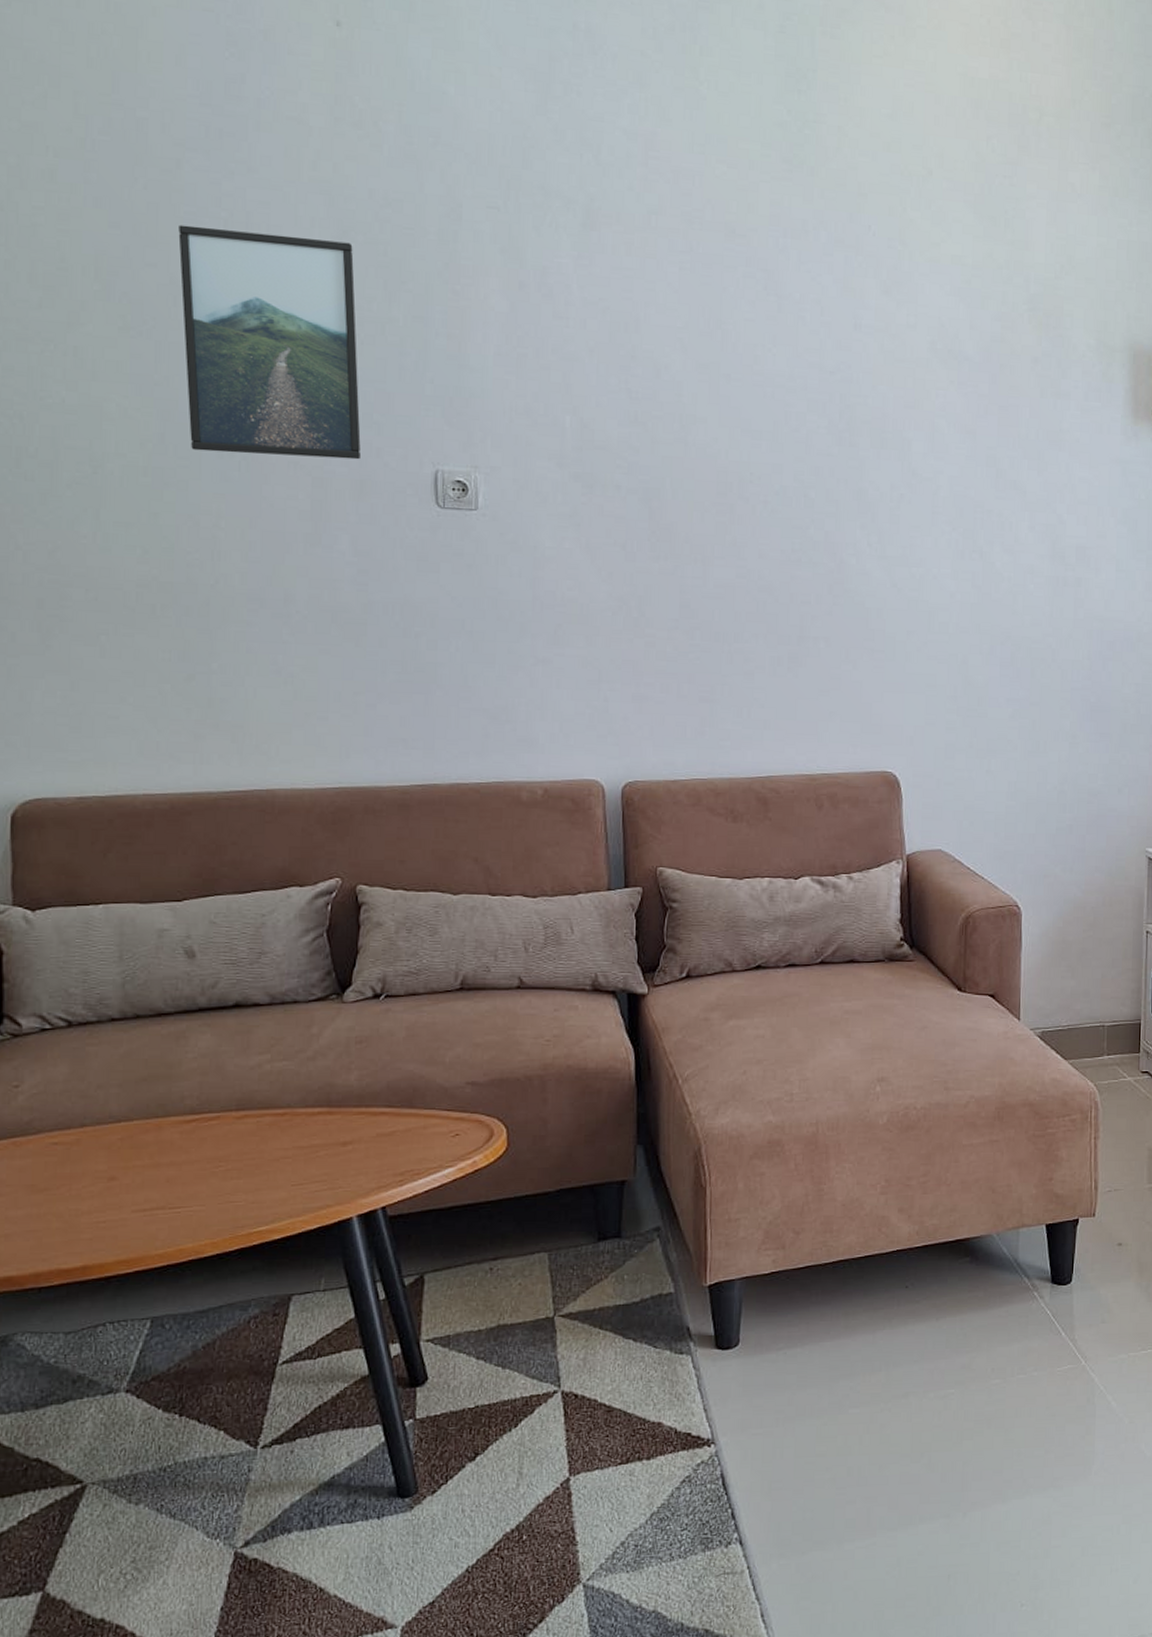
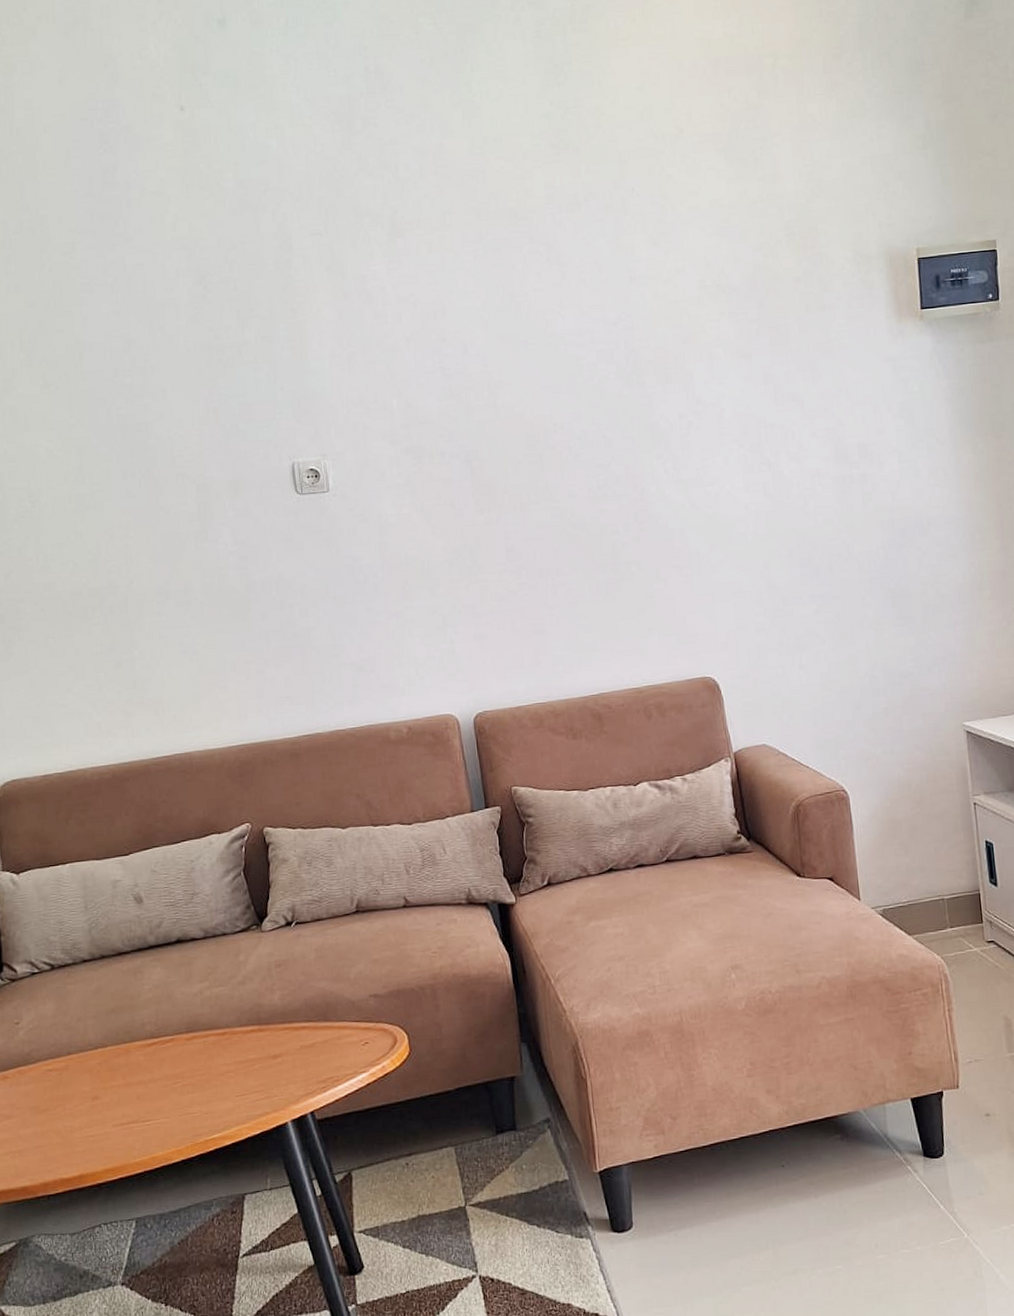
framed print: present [178,224,362,460] -> none [78,285,233,476]

